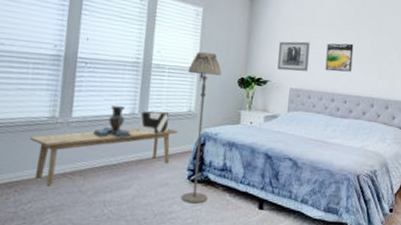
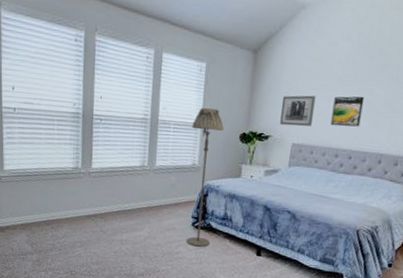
bench: present [30,128,178,185] -> none [60,179,183,225]
decorative urn: present [93,106,133,138] -> none [110,158,143,188]
decorative cube: present [139,110,170,134] -> none [148,163,176,185]

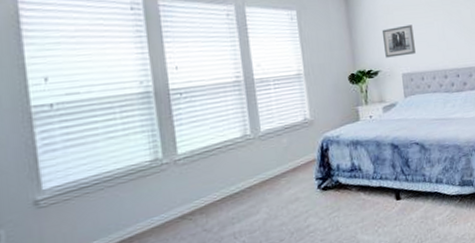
floor lamp: present [186,107,224,247] -> none [294,55,342,213]
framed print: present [330,96,365,127] -> none [429,17,458,49]

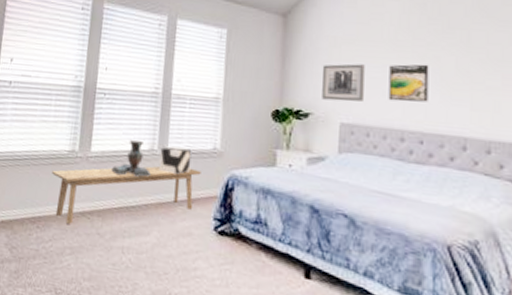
bench: none [135,141,297,233] -> present [52,166,201,224]
decorative urn: none [205,130,250,169] -> present [111,140,152,177]
decorative cube: none [253,125,287,153] -> present [158,146,192,175]
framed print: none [429,17,458,49] -> present [388,64,429,102]

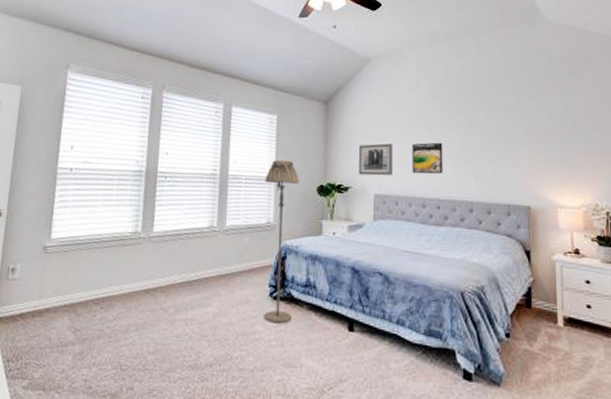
bench: present [52,166,201,224] -> none [115,241,257,302]
decorative urn: present [111,140,152,177] -> none [173,219,212,253]
decorative cube: present [158,146,192,175] -> none [218,223,248,248]
floor lamp: none [207,79,251,263] -> present [264,159,299,324]

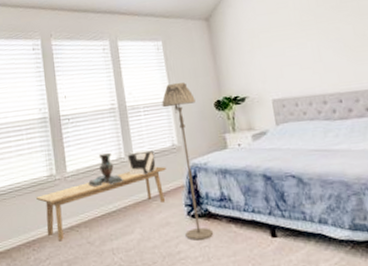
bench: none [115,241,257,302] -> present [36,166,166,240]
decorative urn: none [173,219,212,253] -> present [88,153,124,188]
decorative cube: none [218,223,248,248] -> present [127,150,157,176]
wall art: present [358,143,393,176] -> none [247,47,287,83]
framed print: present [412,142,443,174] -> none [301,36,339,73]

